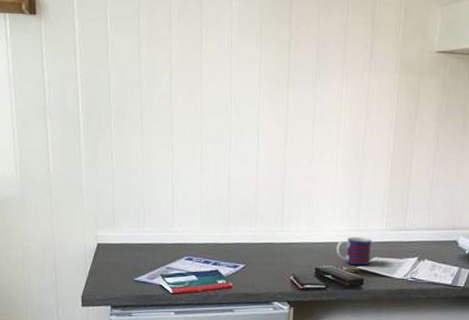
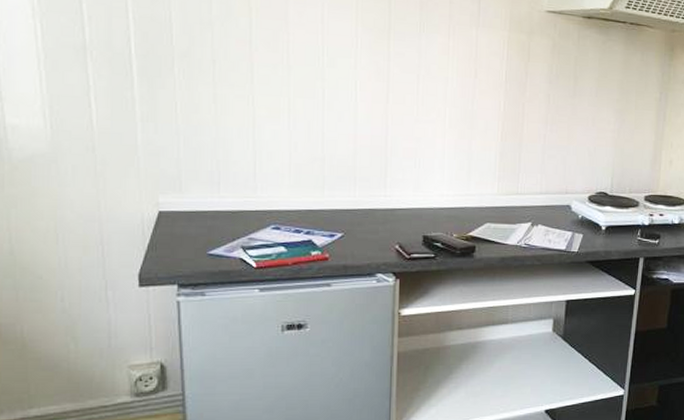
mug: present [337,236,372,266] -> none [446,201,484,233]

